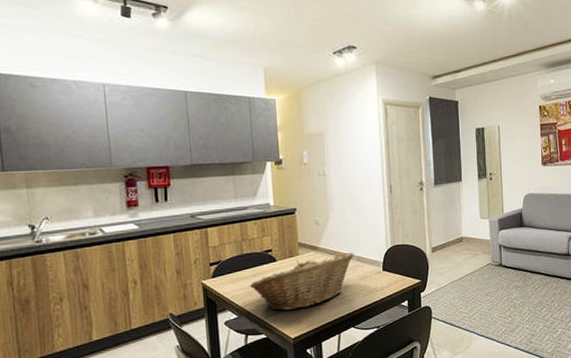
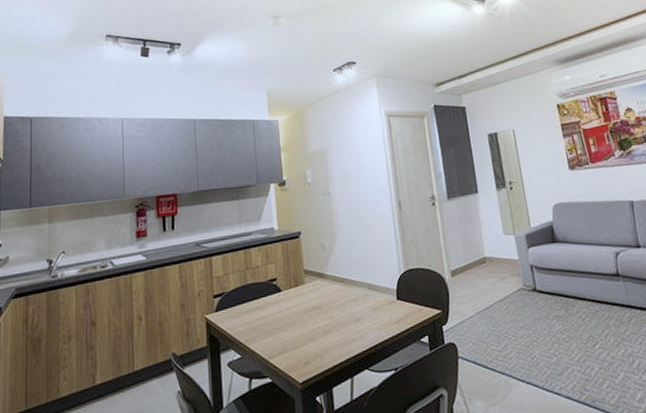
fruit basket: present [250,252,354,311] -> none [254,279,364,350]

